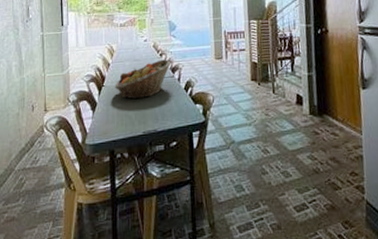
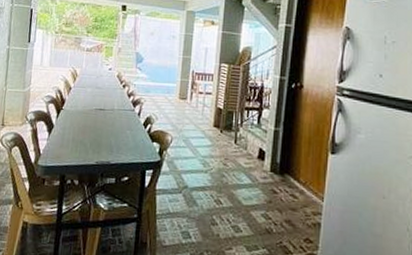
fruit basket: present [114,59,171,100] -> none [73,91,133,129]

